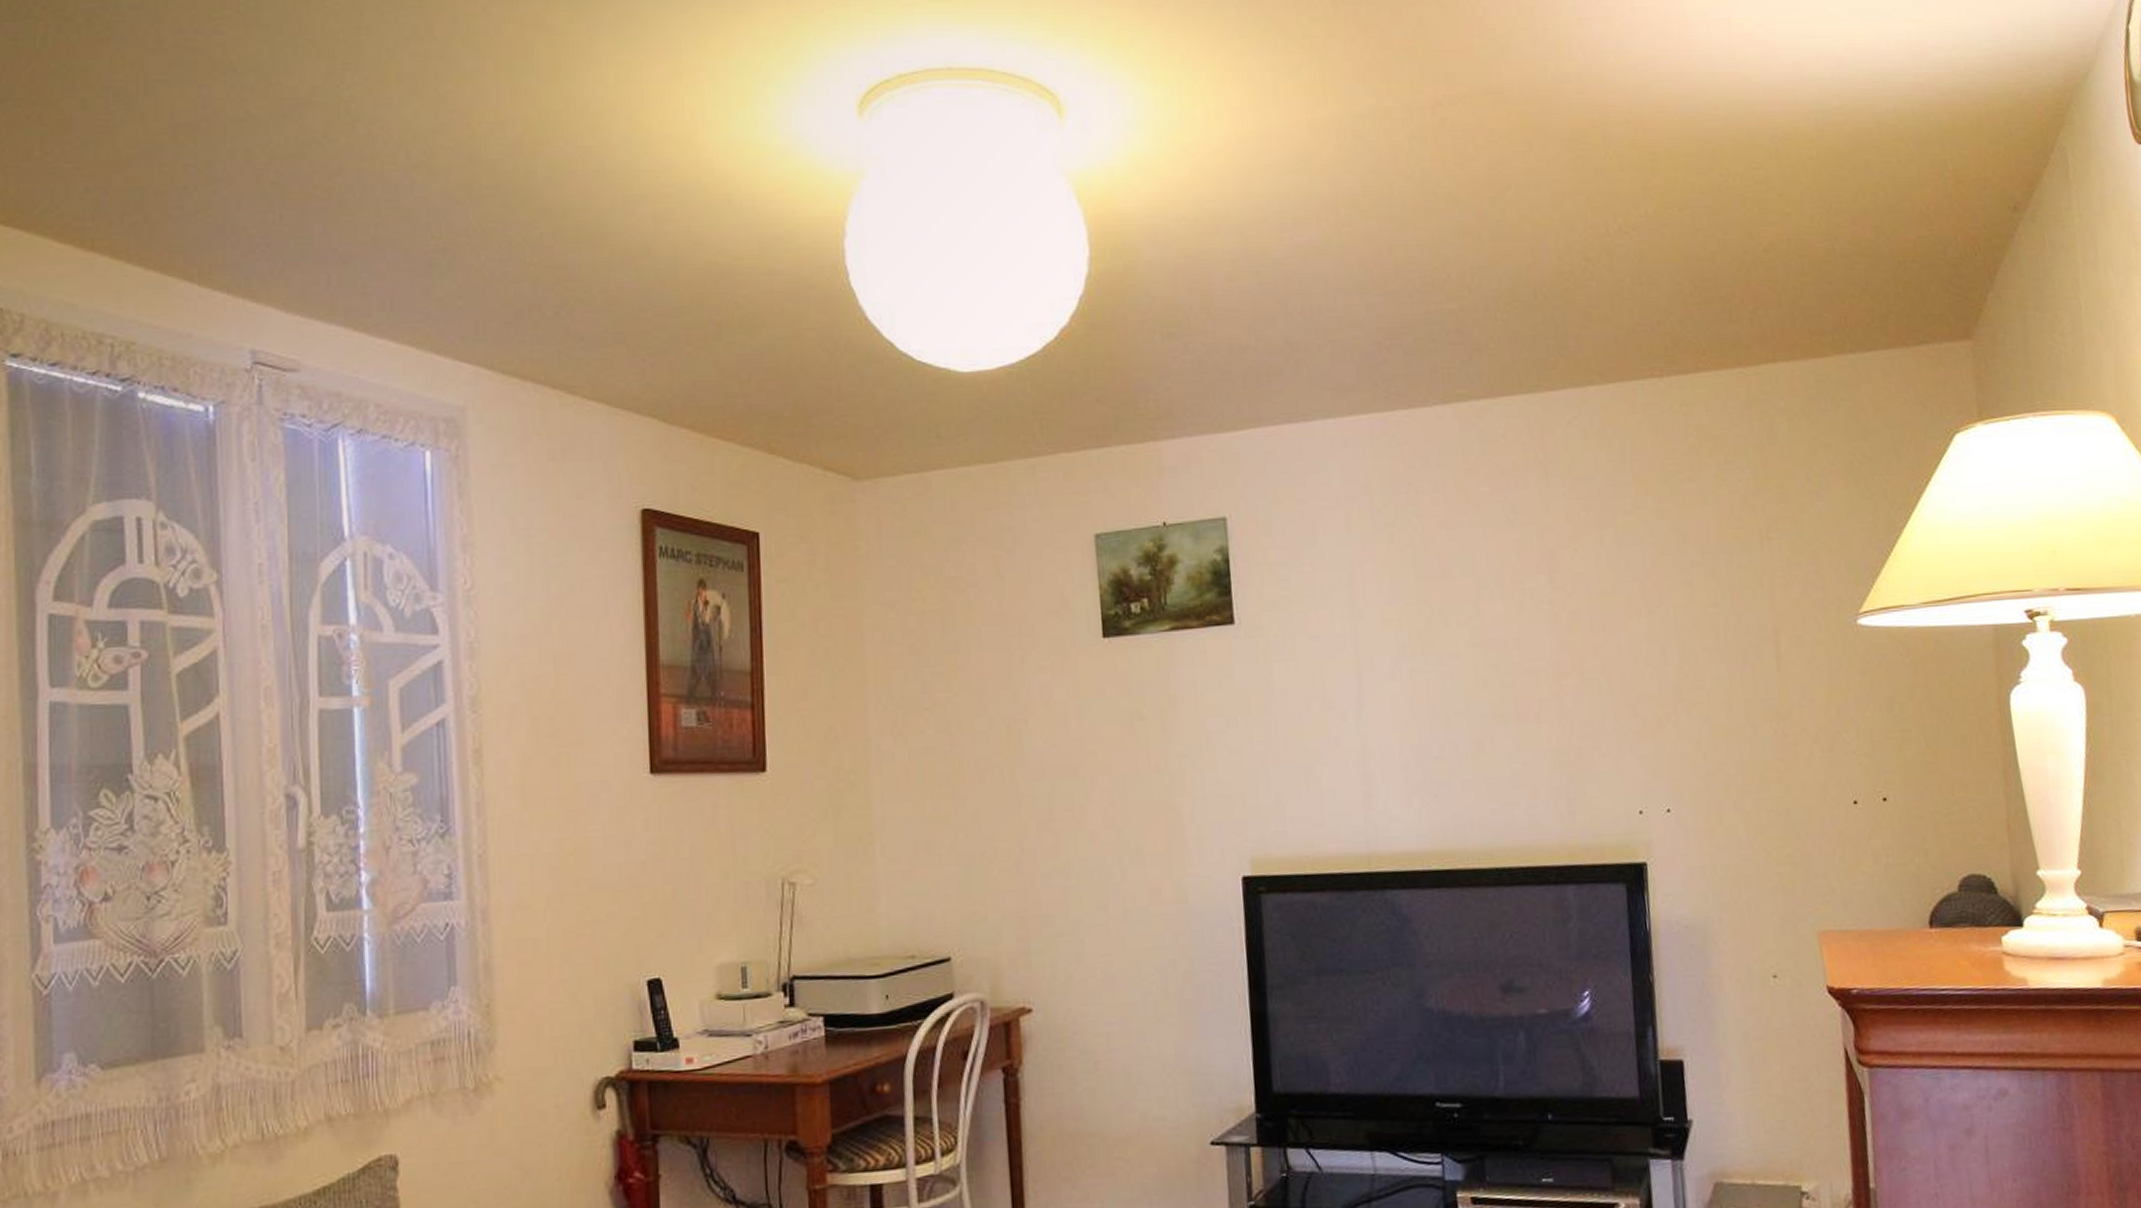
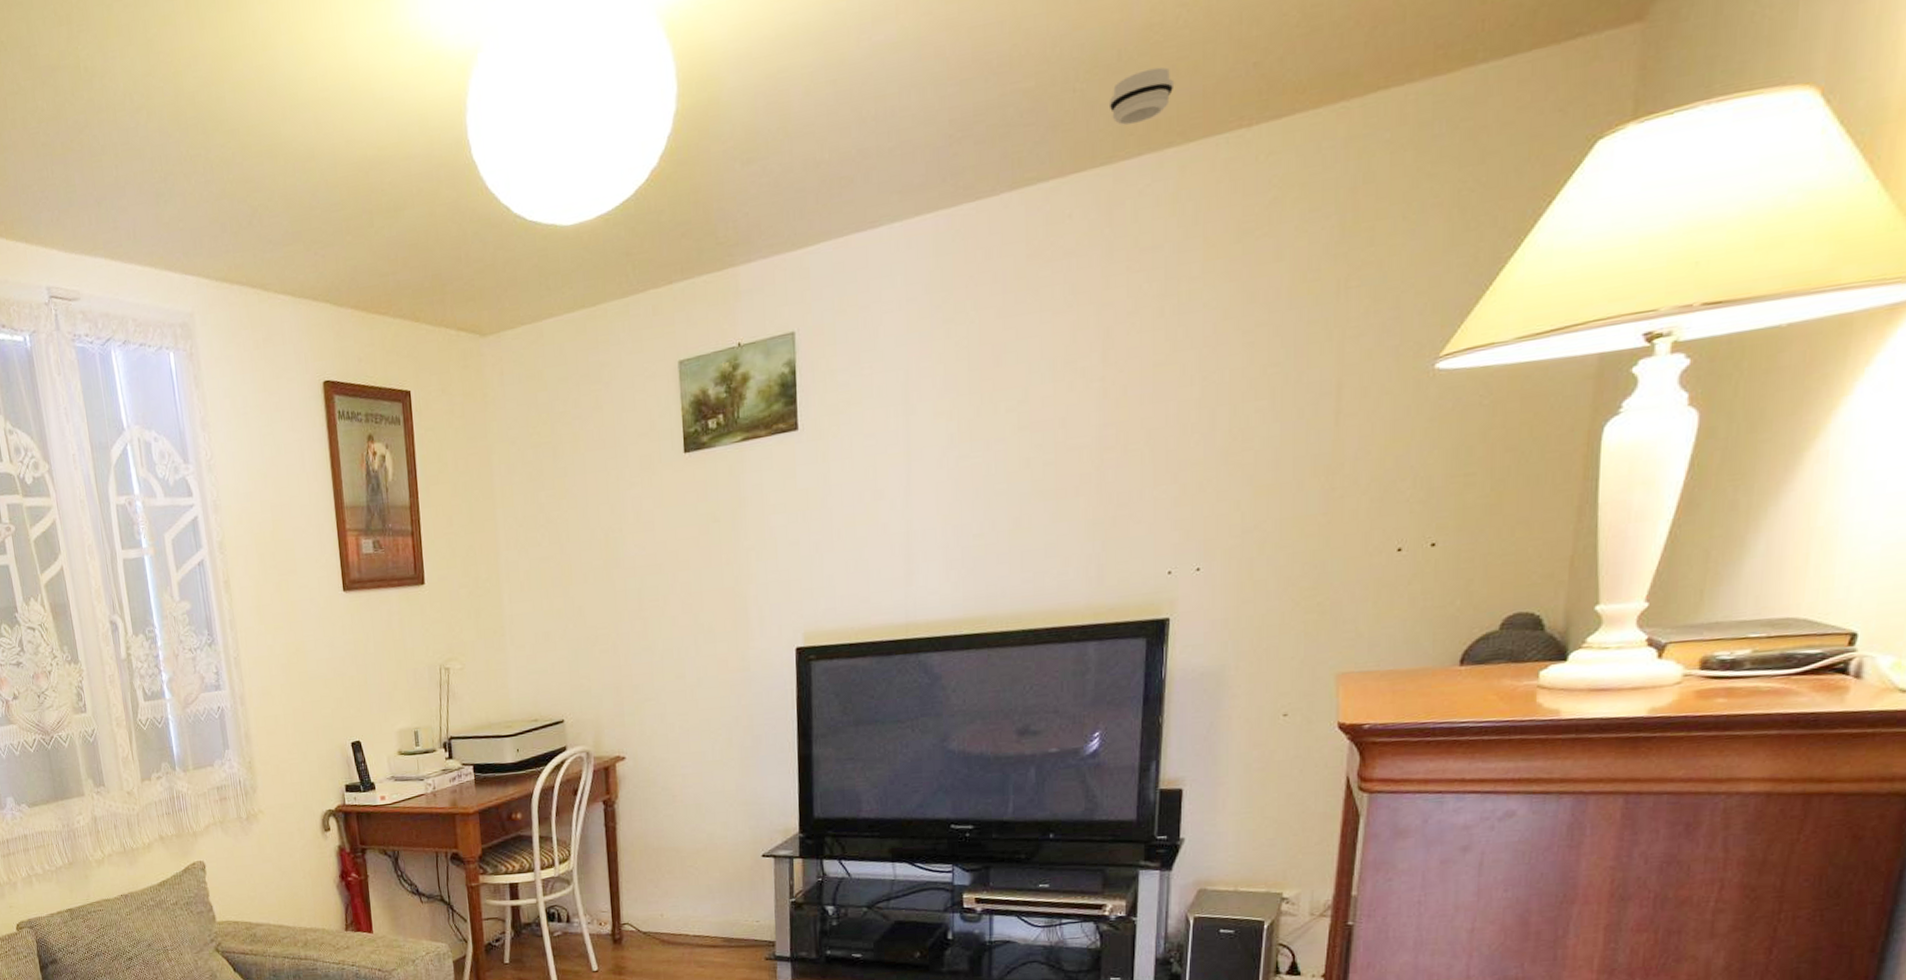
smoke detector: none [1529,311,1589,359] -> present [1108,67,1175,126]

